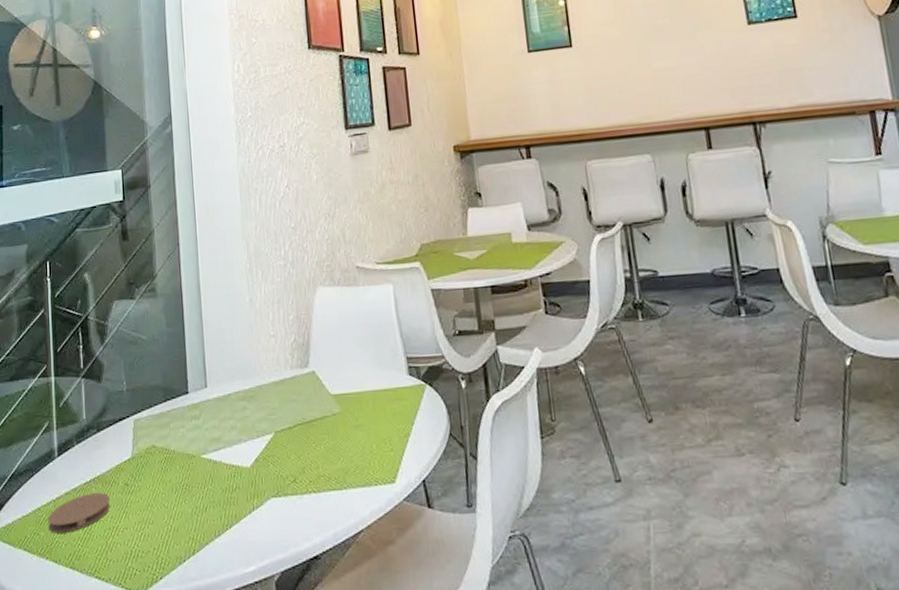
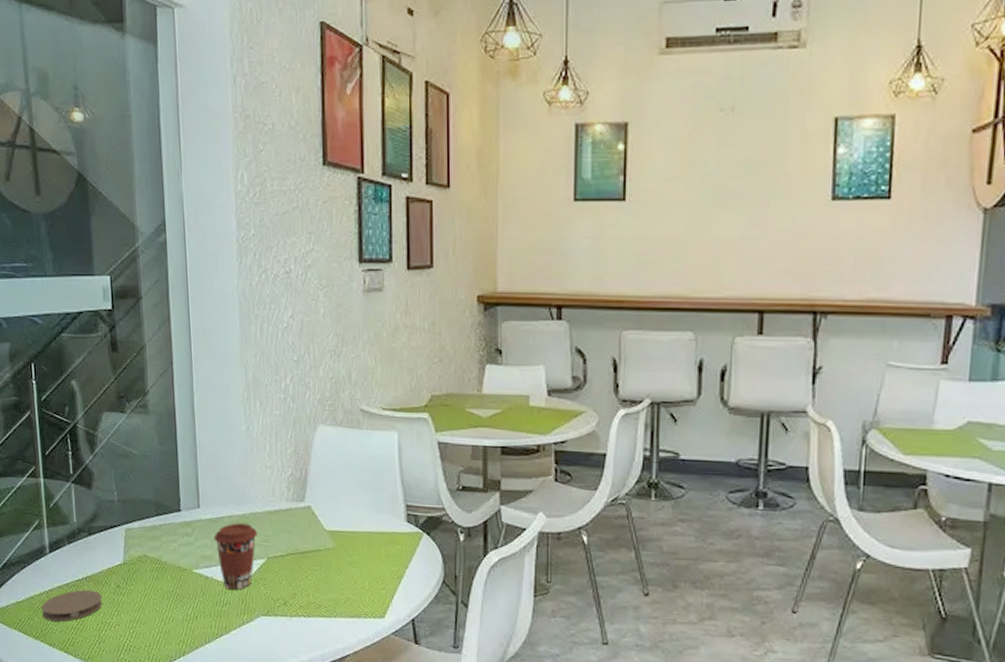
coffee cup: none [221,398,264,472] -> present [214,523,257,590]

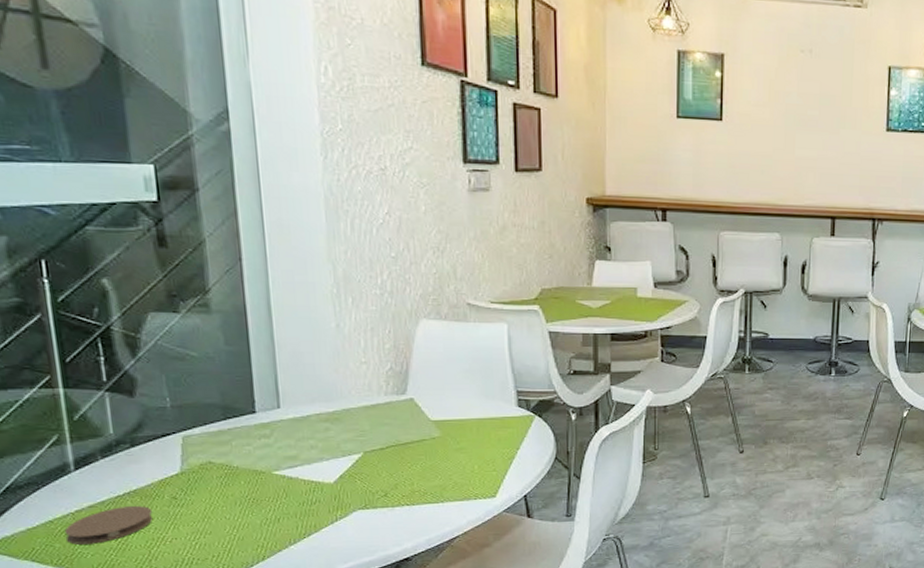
coffee cup: present [214,523,257,590] -> none [298,420,351,487]

